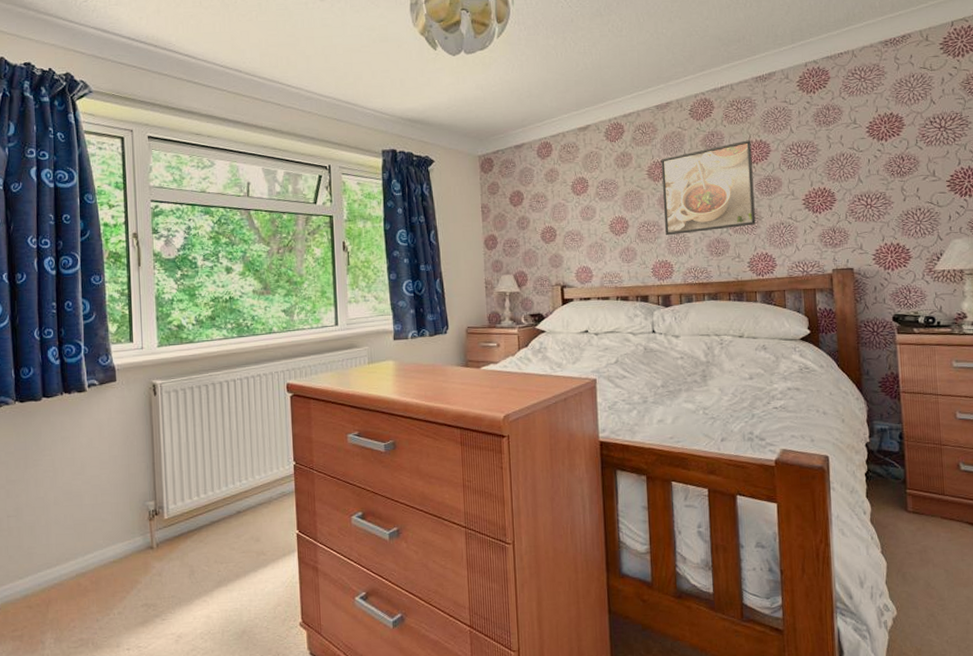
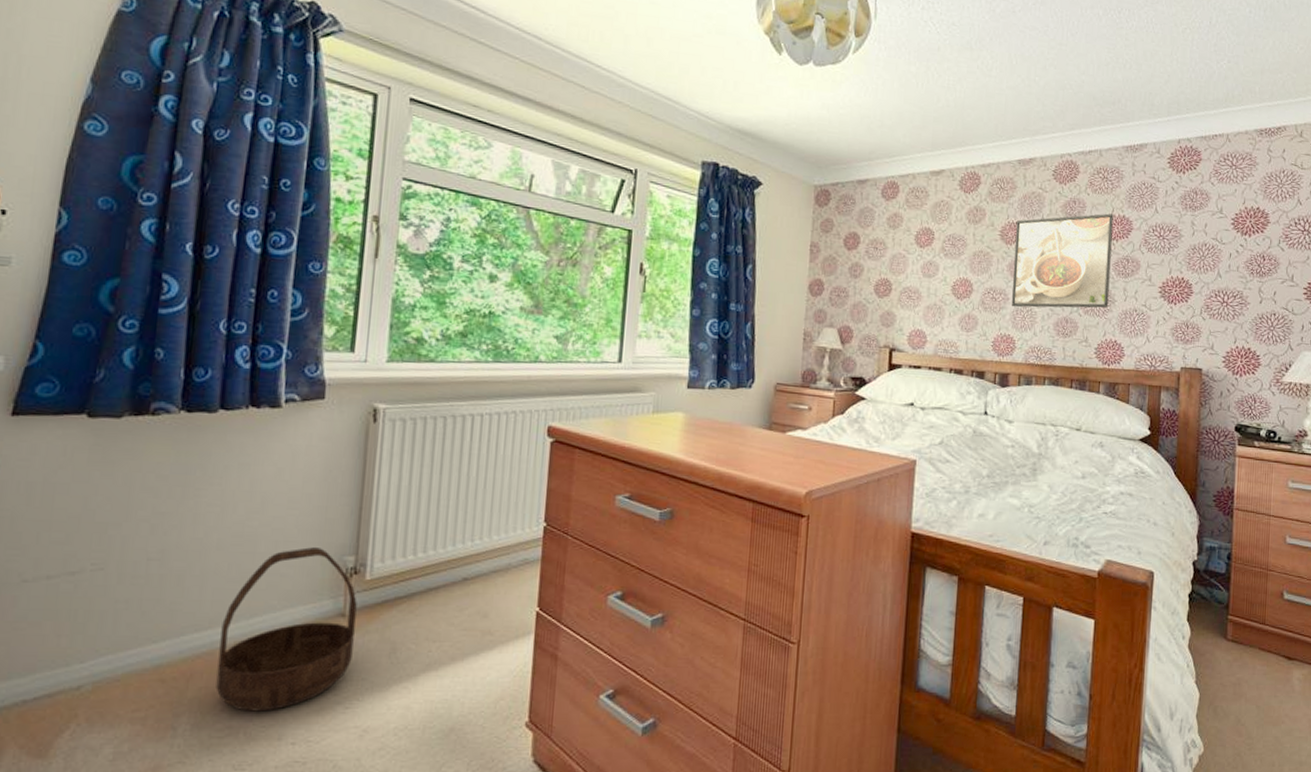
basket: none [66,497,162,627] -> present [215,547,357,712]

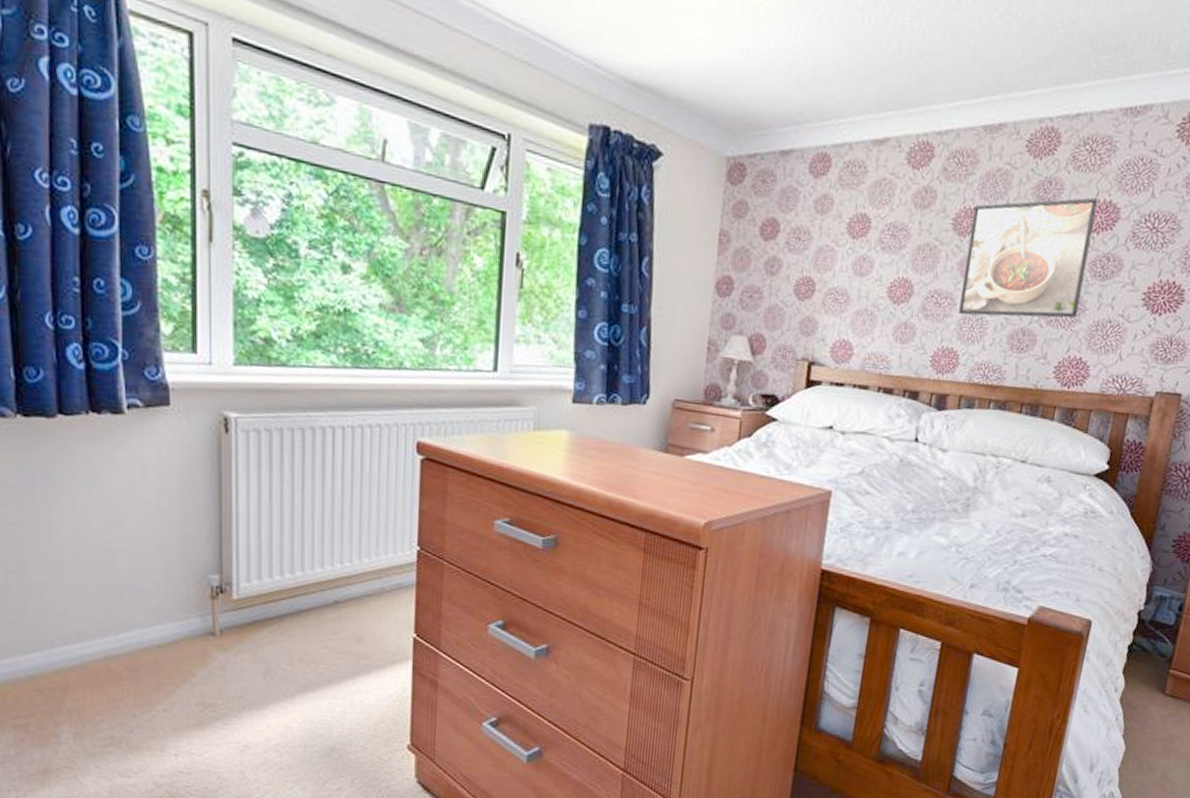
basket: present [215,547,357,712] -> none [90,564,226,724]

